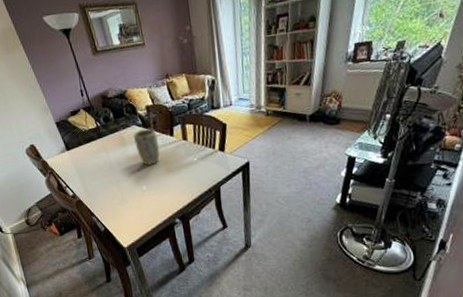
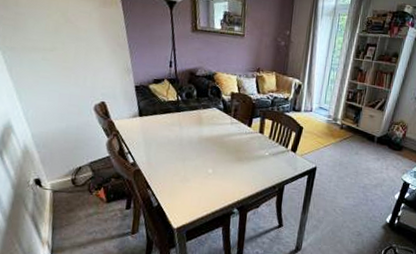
plant pot: present [134,128,160,166] -> none [211,113,236,150]

